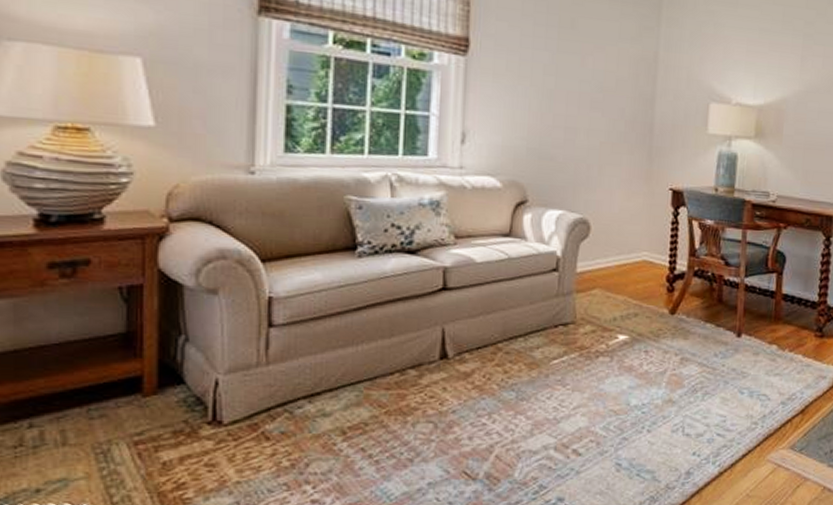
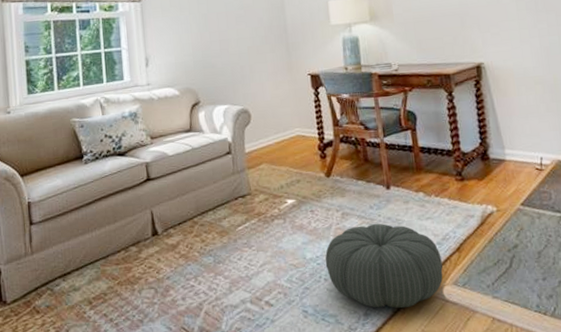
pouf: none [651,373,783,470] -> present [325,223,443,309]

